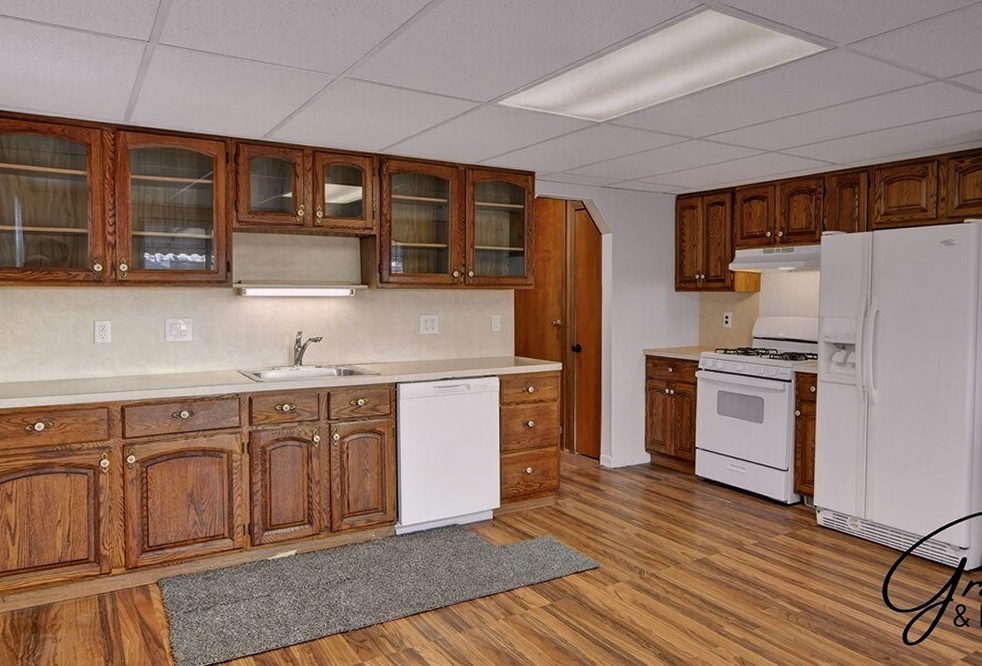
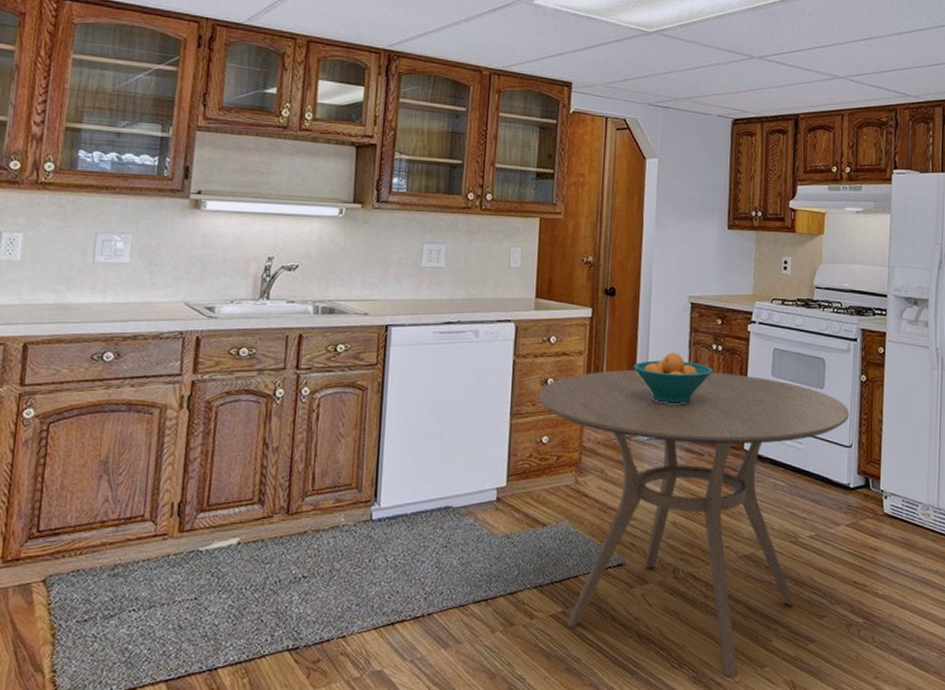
dining table: none [522,412,786,655] -> present [538,369,850,677]
fruit bowl: none [599,397,667,439] -> present [633,353,714,404]

